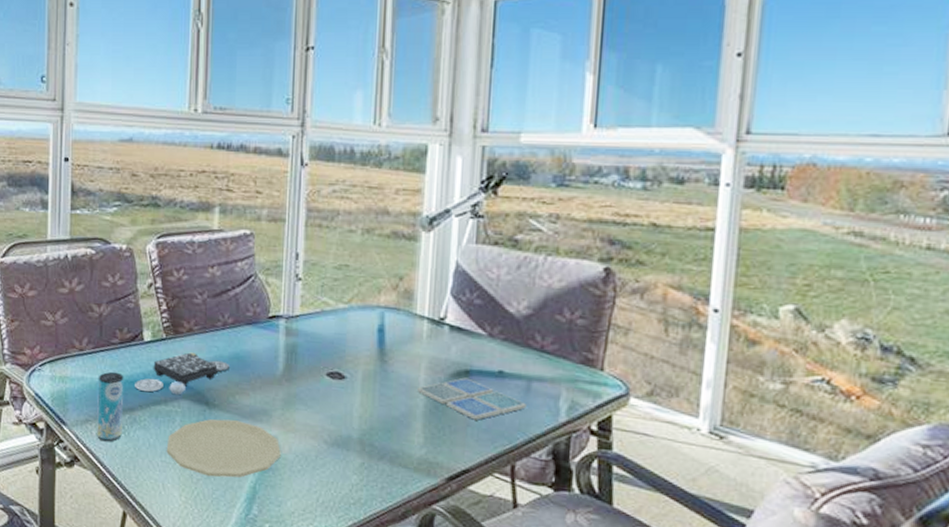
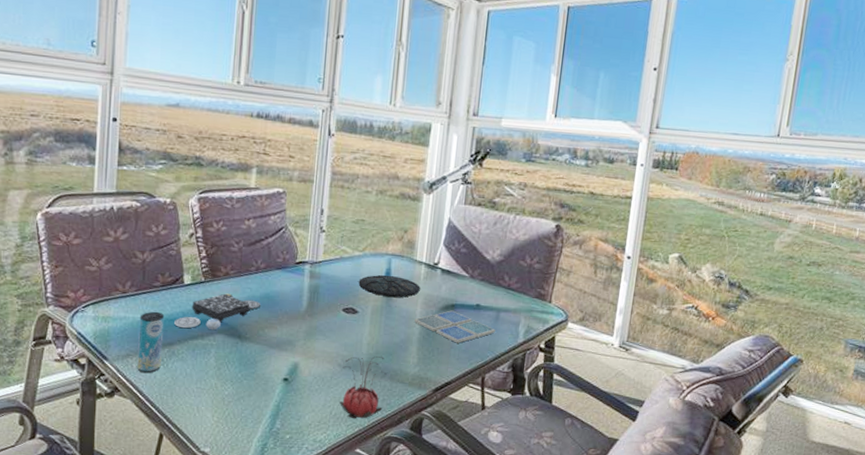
plate: present [166,419,281,478] -> none [201,349,302,399]
flower: none [328,433,385,510] -> present [340,356,387,419]
plate: none [344,332,423,361] -> present [358,275,420,297]

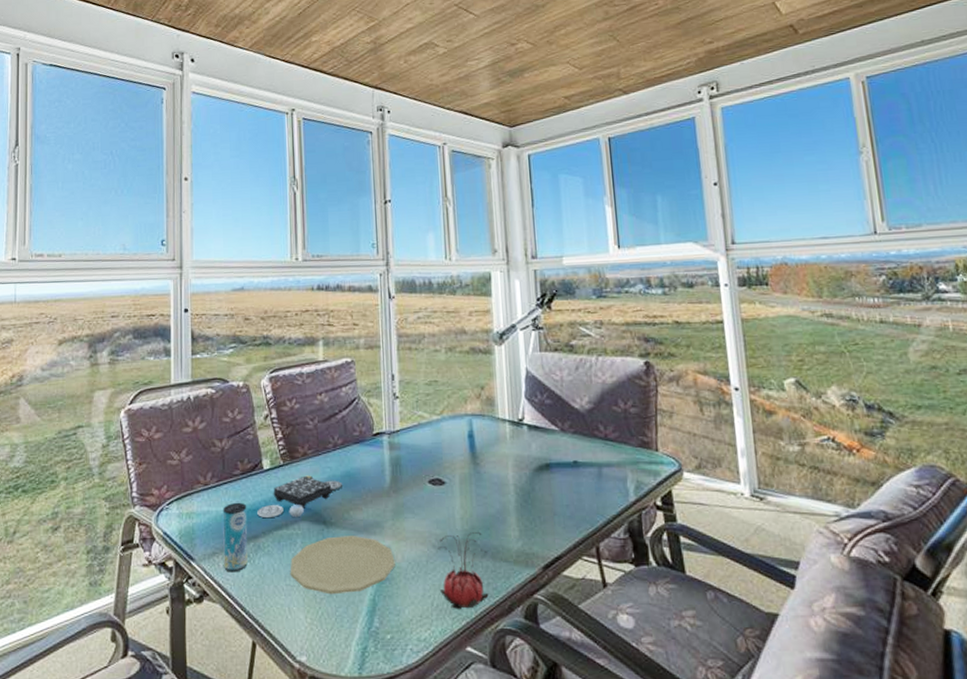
plate: none [201,349,302,399] -> present [290,536,395,595]
plate: present [358,275,420,297] -> none [441,437,508,462]
drink coaster: present [413,310,495,343] -> none [507,470,601,509]

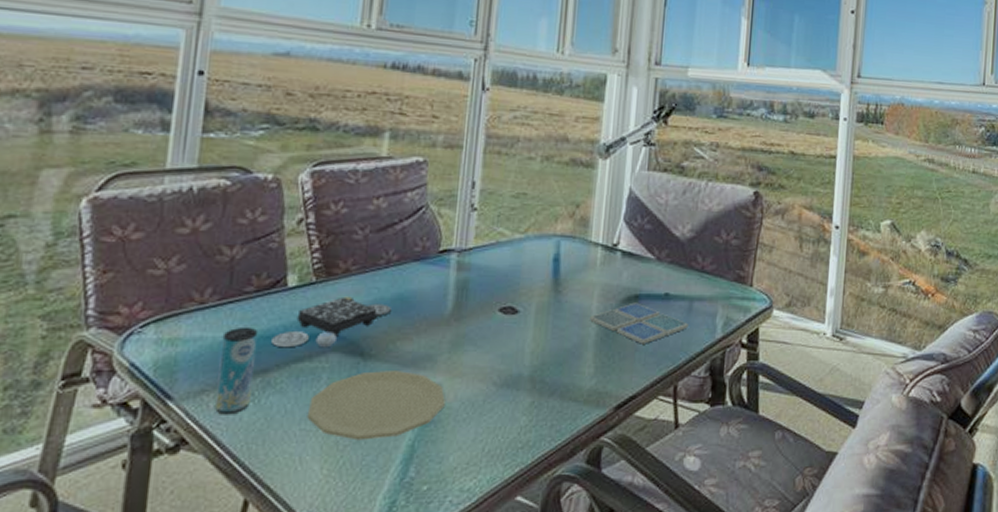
flower: present [438,532,489,609] -> none [495,369,556,454]
drink coaster: none [507,470,601,509] -> present [588,302,688,344]

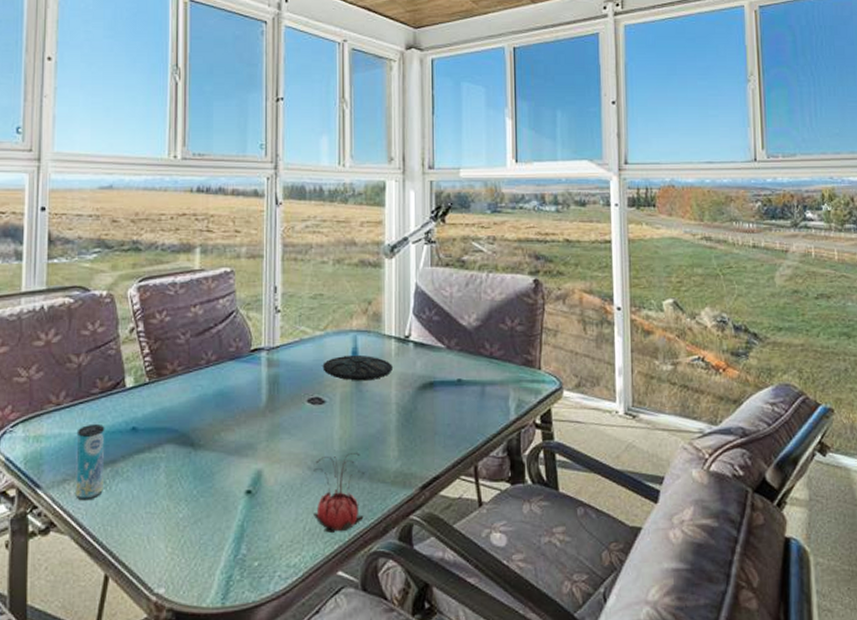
board game: present [272,296,391,347] -> none [117,394,214,440]
plate: present [307,371,446,441] -> none [151,458,267,522]
flower: none [495,369,556,454] -> present [313,453,365,533]
plate: none [519,261,597,289] -> present [322,354,392,380]
drink coaster: present [588,302,688,344] -> none [389,389,483,428]

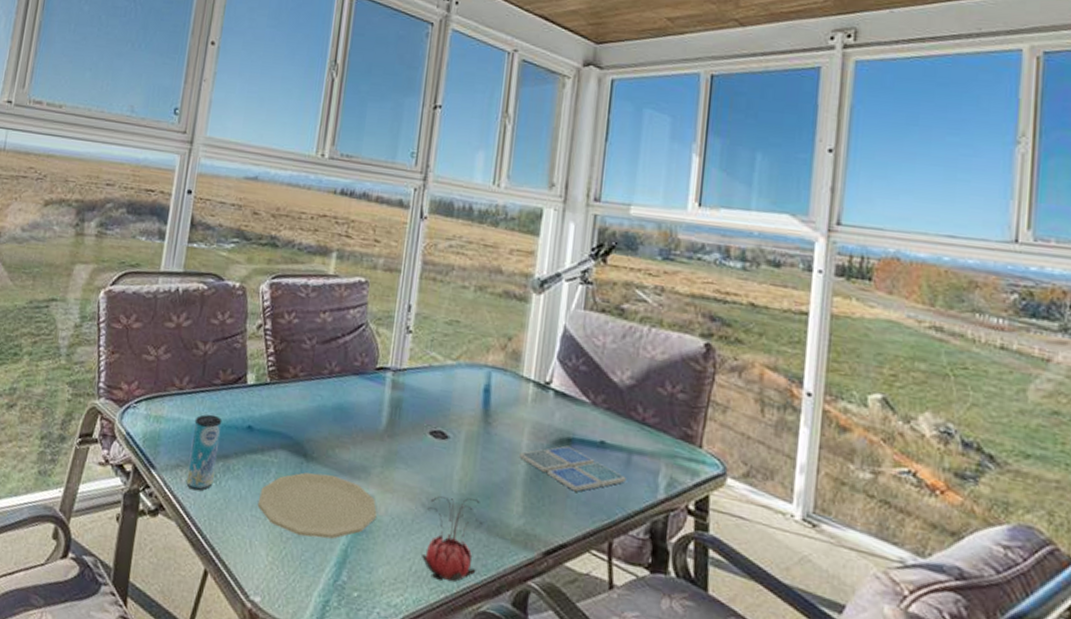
plate: none [151,458,267,522] -> present [257,472,377,539]
plate: present [322,354,392,380] -> none [450,391,527,424]
drink coaster: none [389,389,483,428] -> present [518,446,626,492]

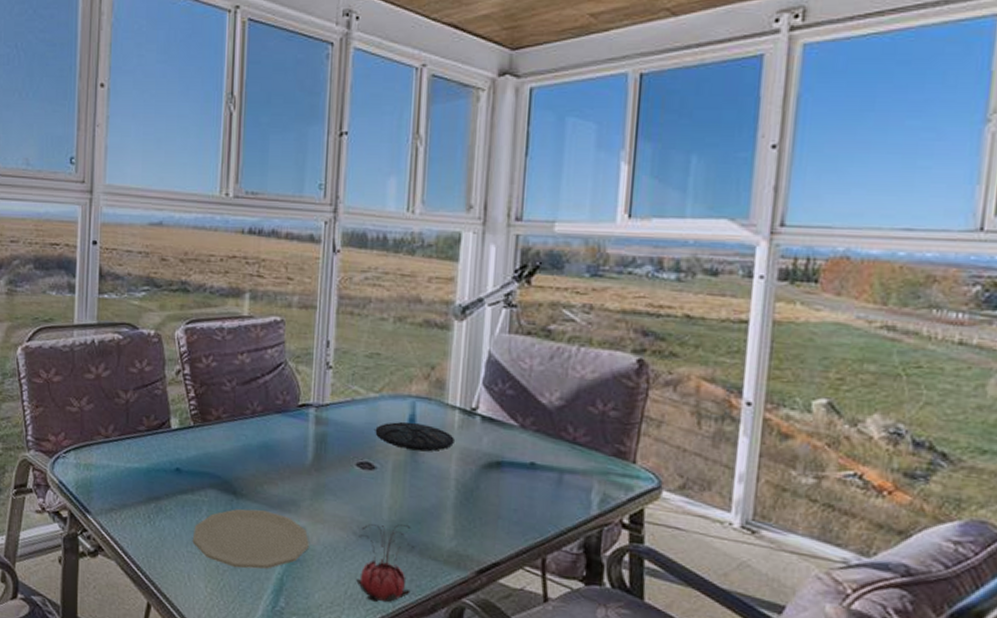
beverage can: present [186,414,222,491] -> none [122,459,151,532]
plate: none [450,391,527,424] -> present [375,422,454,451]
drink coaster: present [518,446,626,492] -> none [447,469,558,513]

